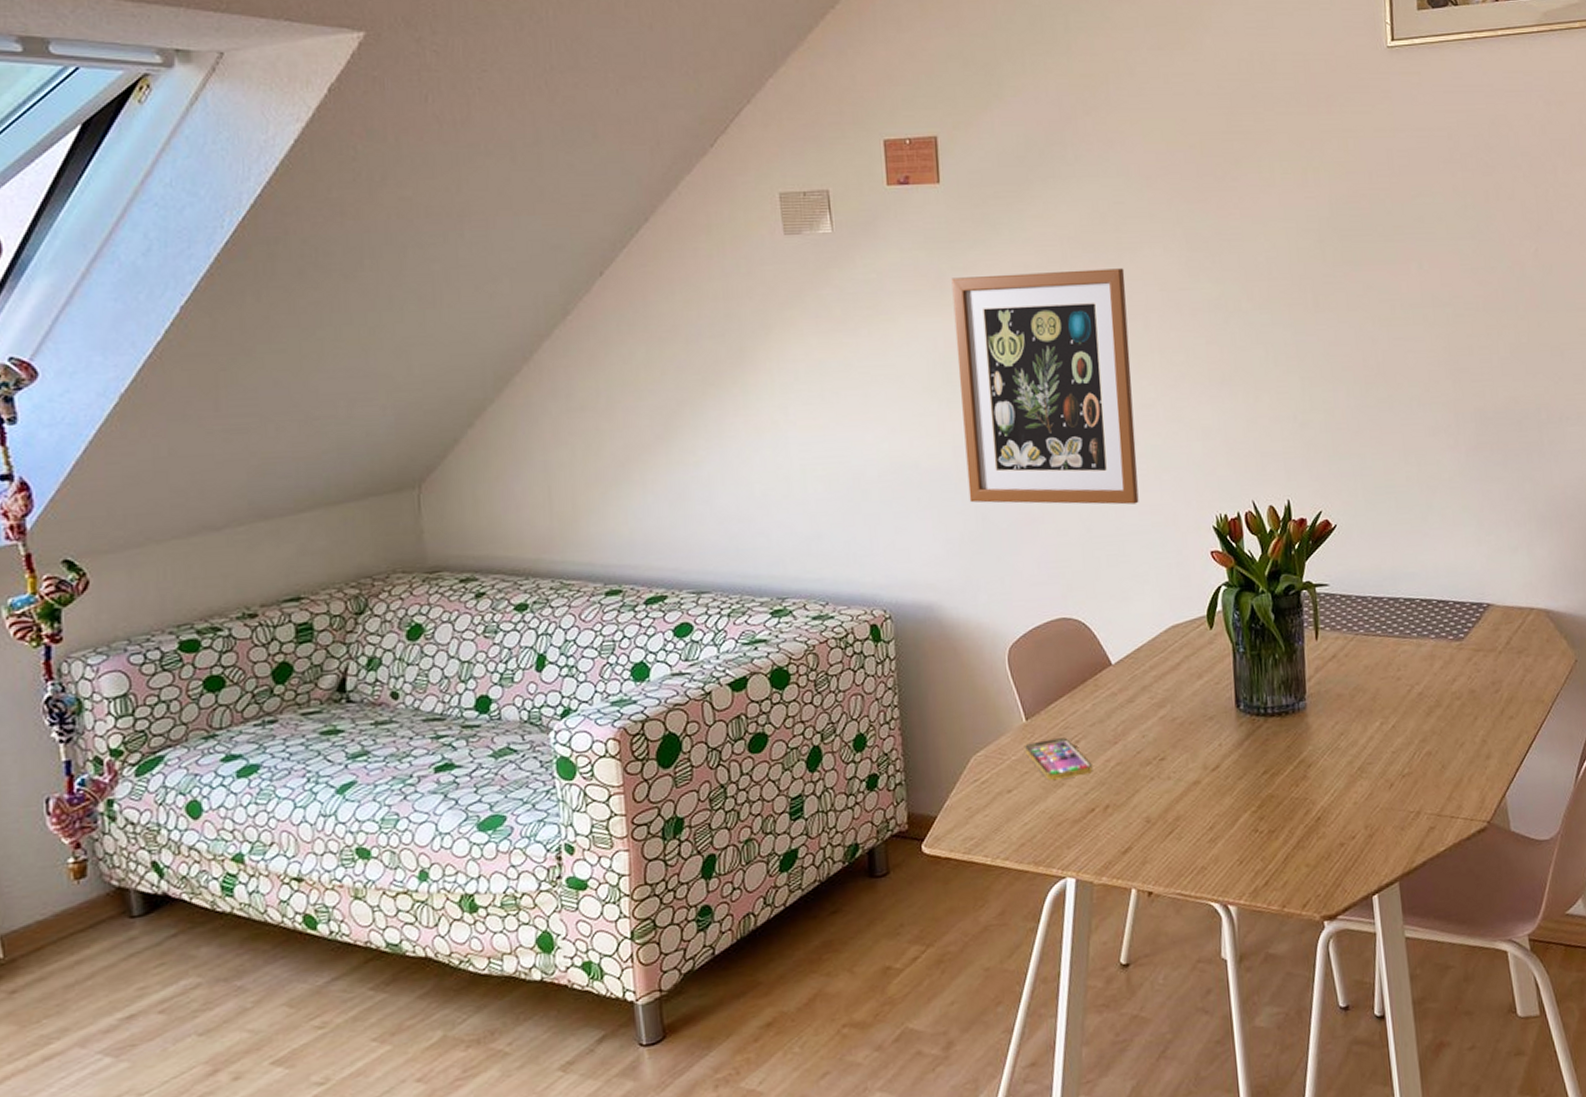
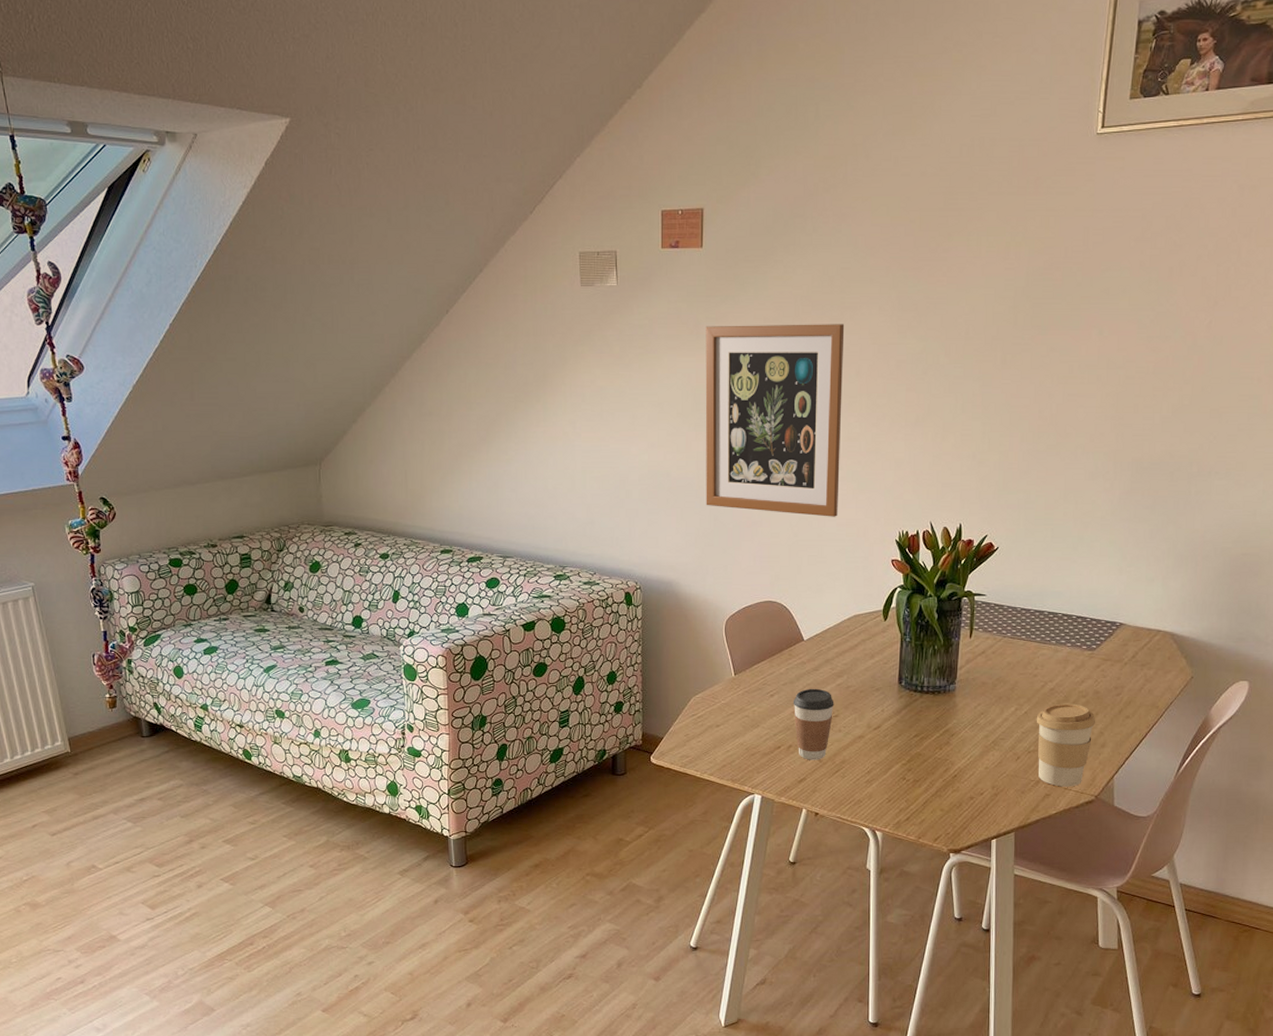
smartphone: present [1024,737,1093,781] -> none [731,691,782,722]
coffee cup: none [1105,725,1159,822] -> present [793,688,834,760]
coffee cup: none [1406,708,1477,816] -> present [1036,703,1096,787]

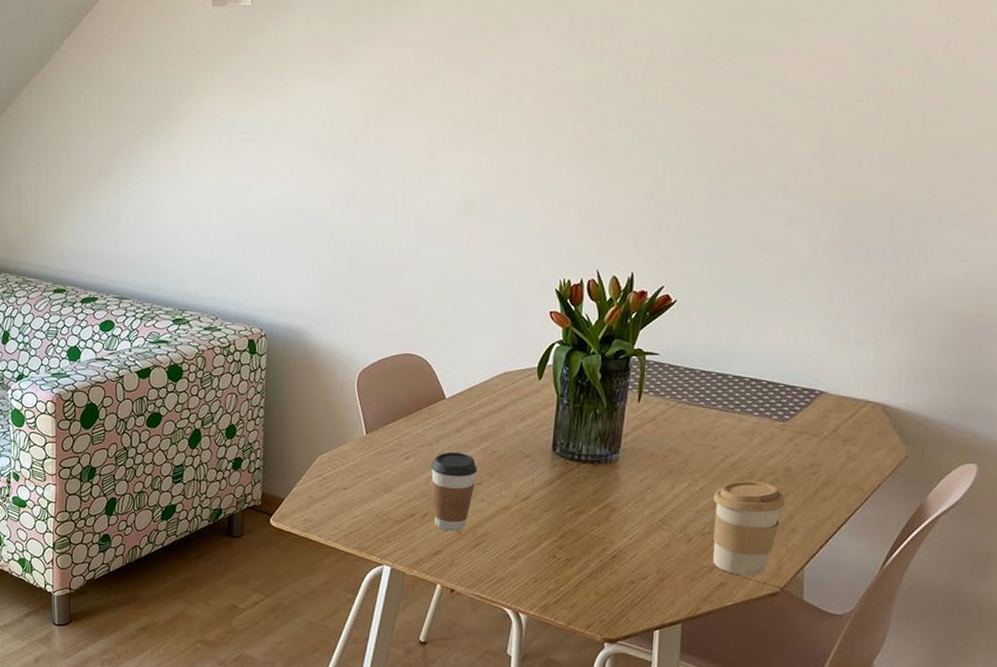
wall art: present [705,324,845,517] -> none [341,46,506,262]

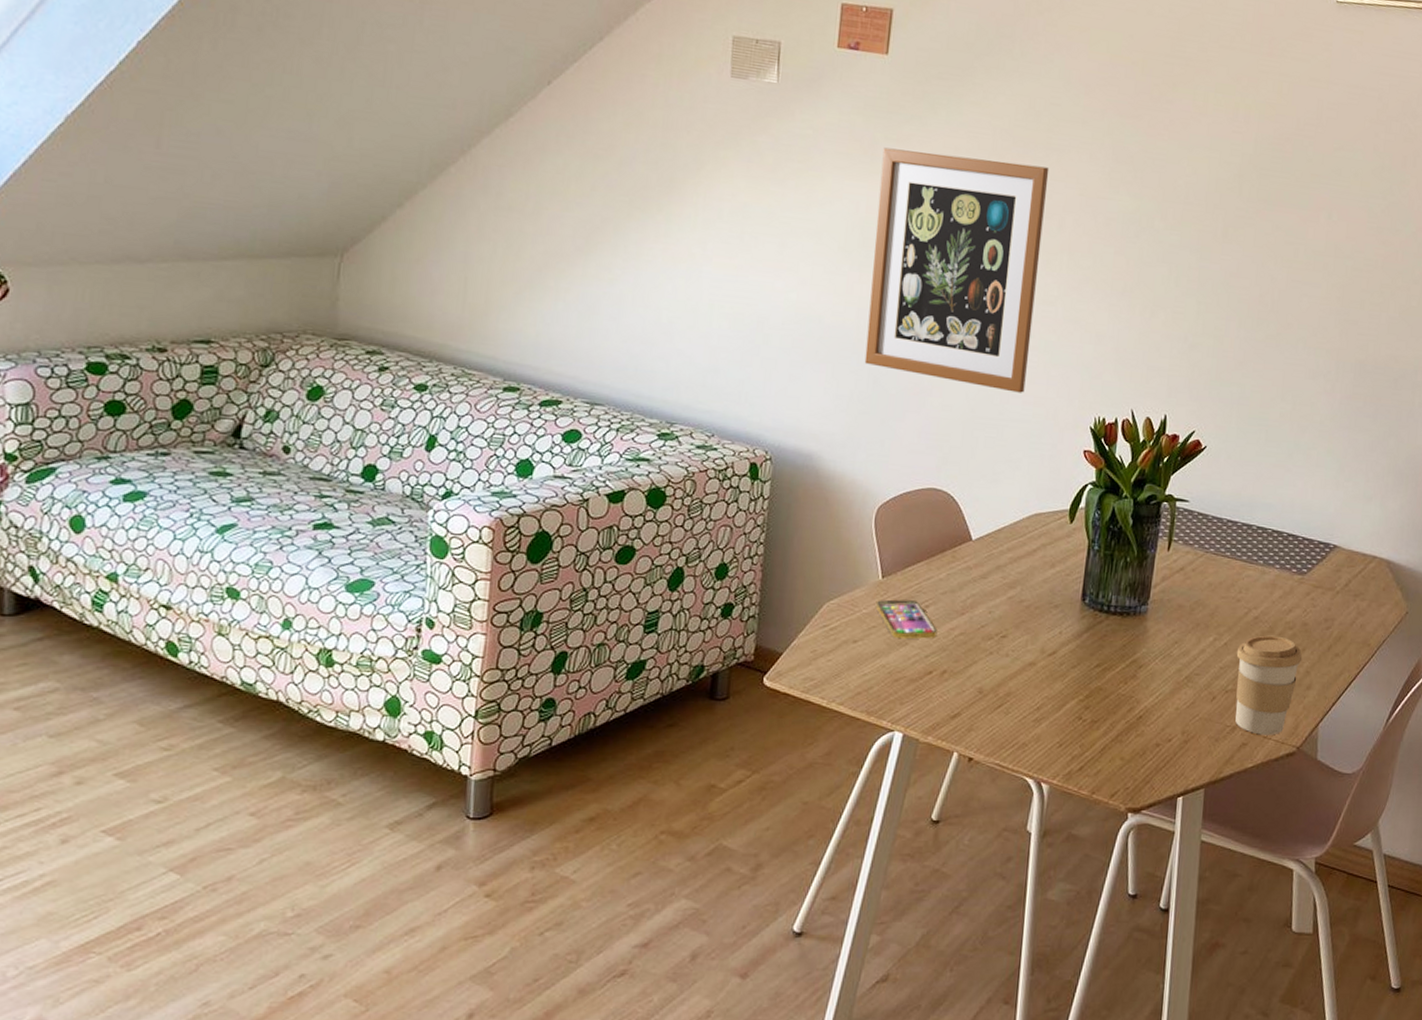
wall art: none [341,46,506,262] -> present [864,147,1049,393]
smartphone: none [361,452,418,487] -> present [875,599,938,639]
coffee cup: present [430,451,478,532] -> none [952,600,1003,691]

